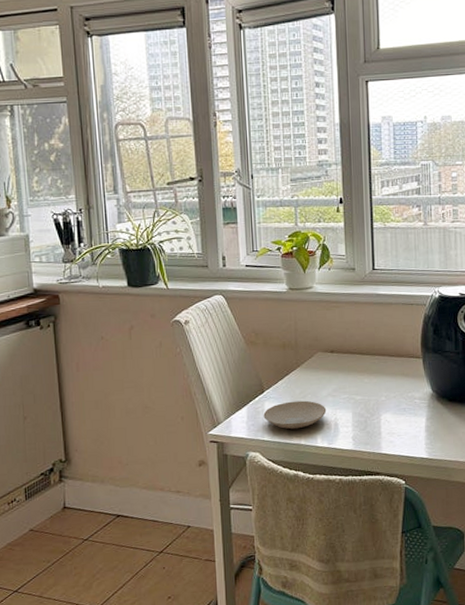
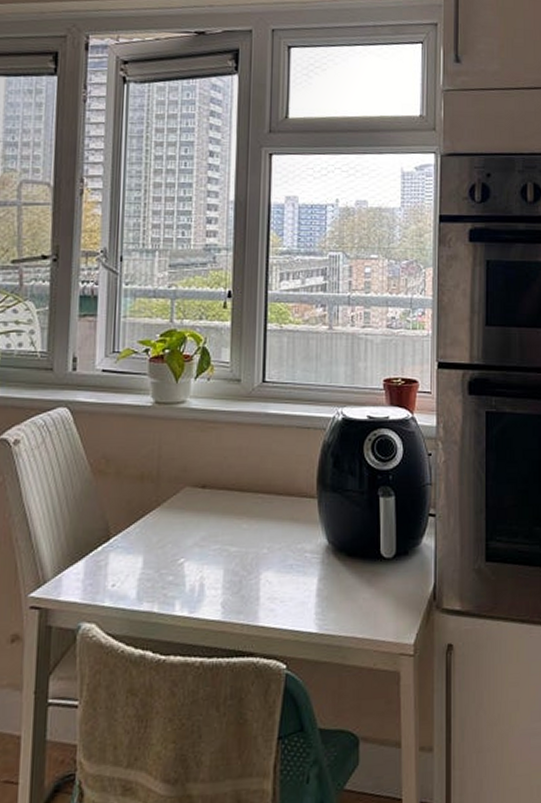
plate: present [263,400,327,430] -> none [106,552,191,592]

